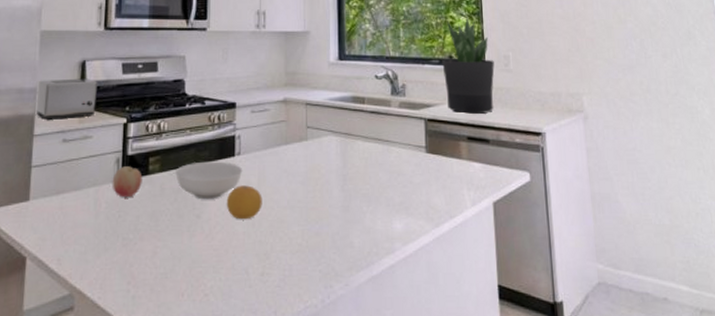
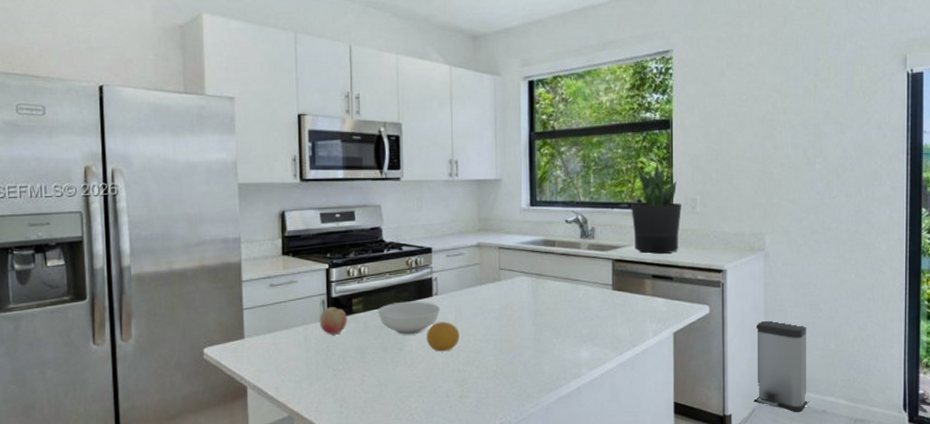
toaster: present [35,78,97,120] -> none [240,228,299,267]
pedal bin: none [582,191,649,300] -> present [753,321,811,412]

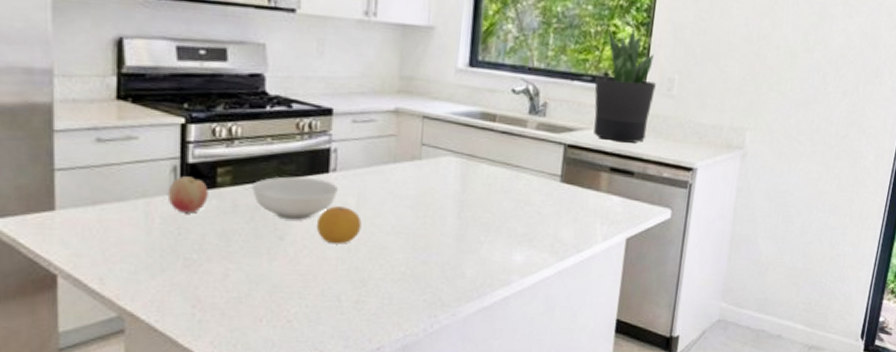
pedal bin: present [753,321,811,412] -> none [705,232,775,336]

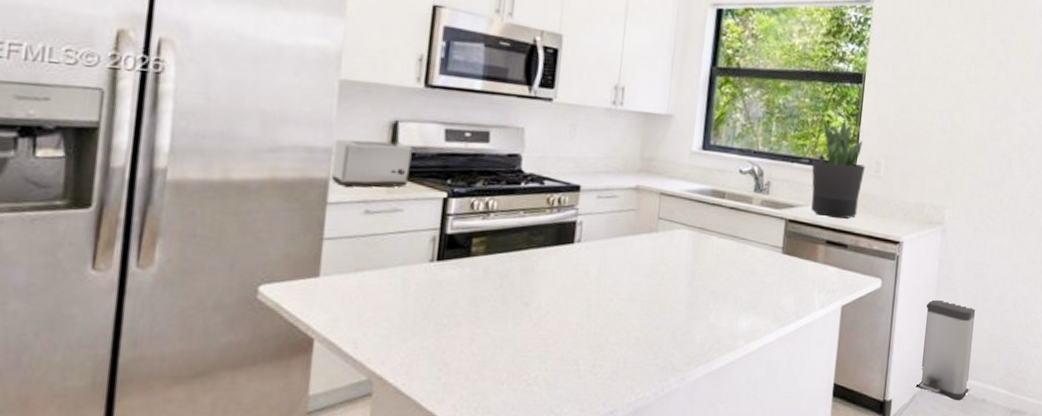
toaster: none [53,58,142,113] -> present [330,139,413,187]
fruit: present [167,176,208,214] -> none [425,246,463,281]
bowl: present [252,176,339,220] -> none [503,246,583,287]
fruit: present [316,206,362,244] -> none [559,274,602,310]
pedal bin: none [705,232,775,336] -> present [915,300,975,400]

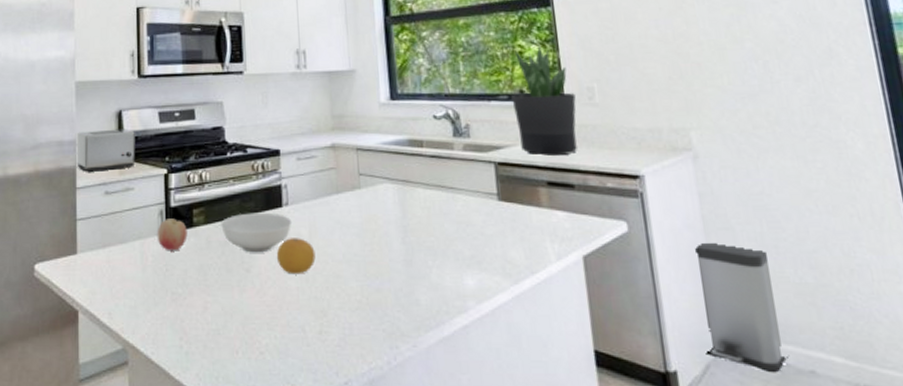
fruit: none [425,246,463,281] -> present [157,218,188,251]
bowl: none [503,246,583,287] -> present [221,212,292,253]
fruit: none [559,274,602,310] -> present [276,238,316,275]

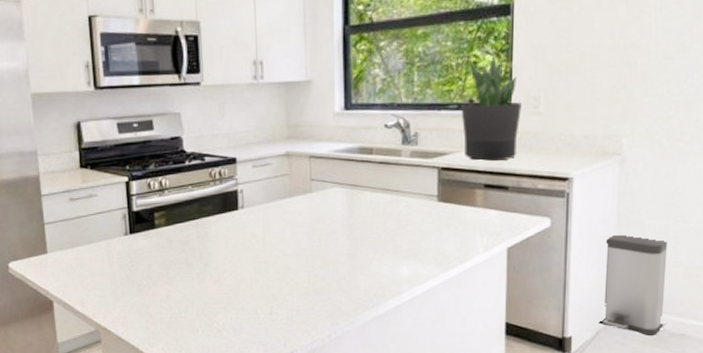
toaster: present [76,129,136,172] -> none [37,139,97,181]
fruit: present [157,218,188,251] -> none [121,221,150,250]
bowl: present [221,212,292,253] -> none [181,215,248,250]
fruit: present [276,238,316,275] -> none [232,236,268,267]

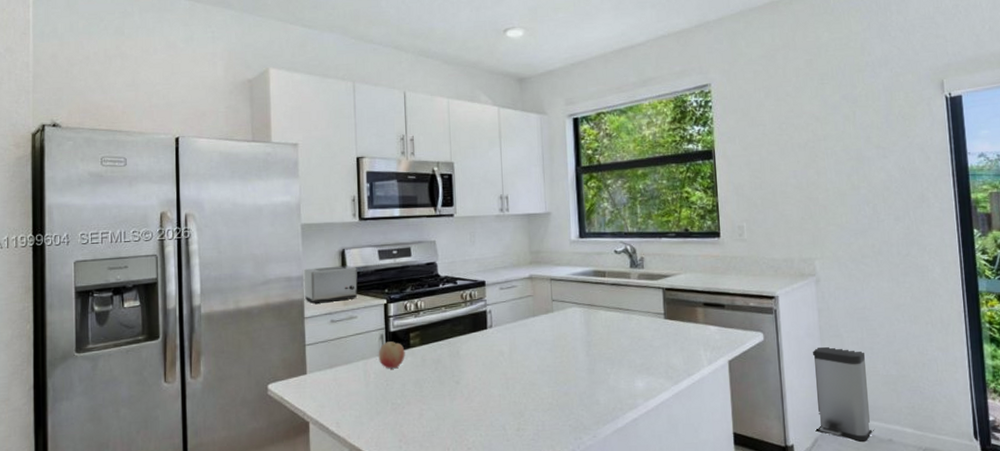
toaster: none [37,139,97,181] -> present [303,265,358,304]
fruit: none [121,221,150,250] -> present [378,341,405,369]
planter: present [461,53,522,161] -> none [678,190,729,282]

